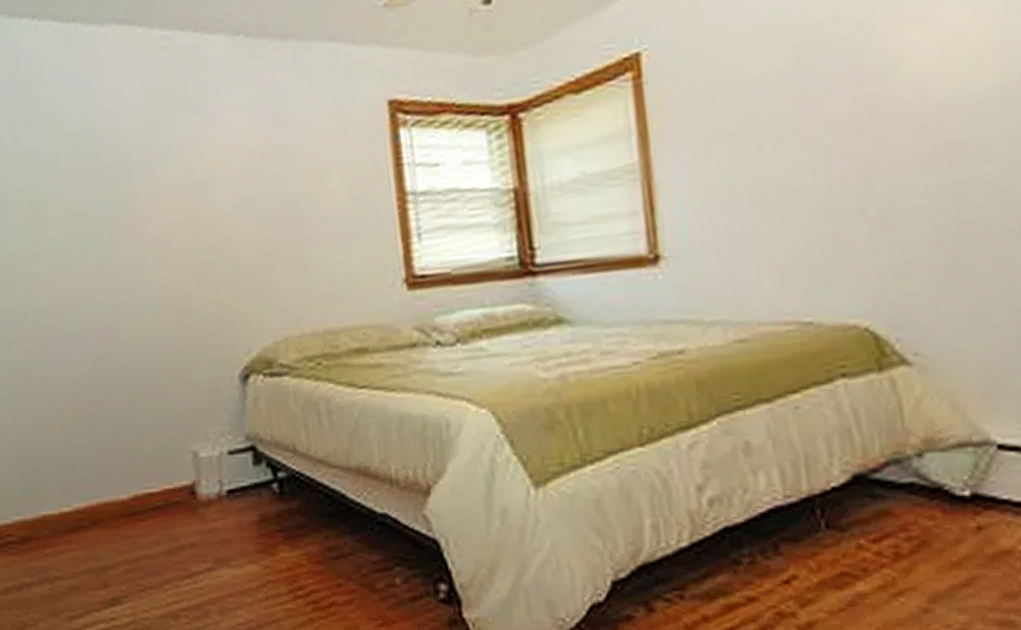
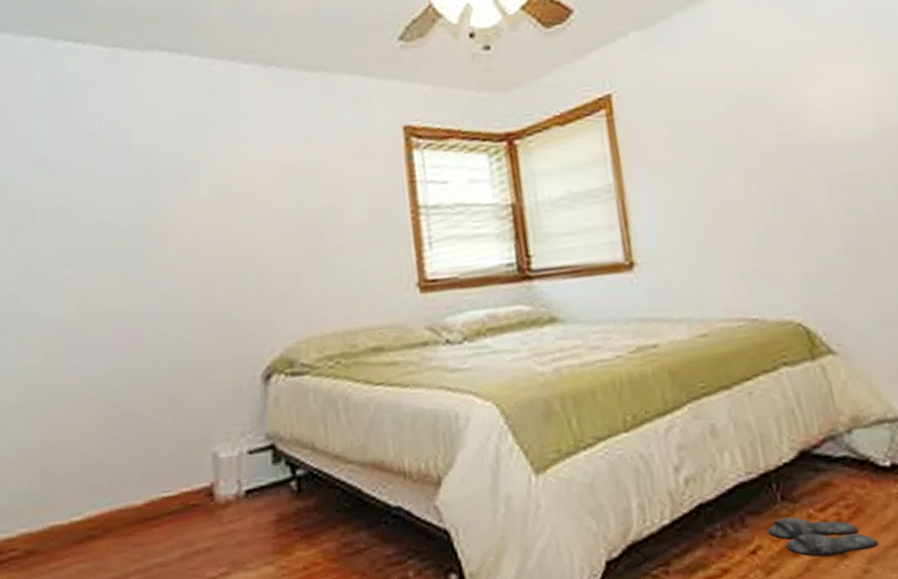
slippers: none [806,547,945,592] -> present [767,517,878,557]

